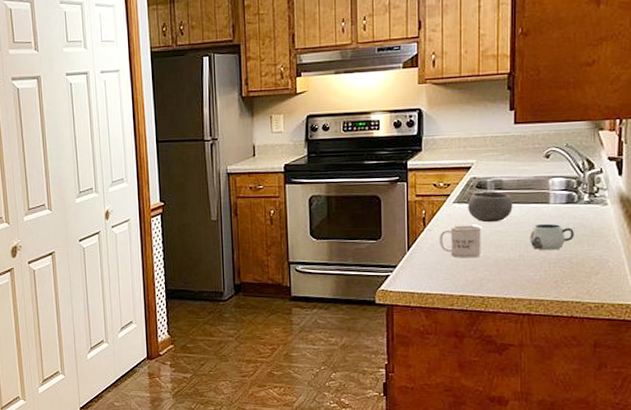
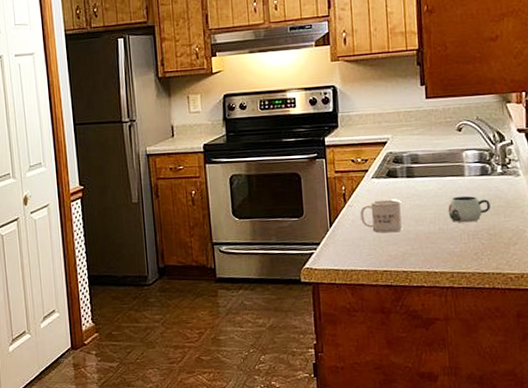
bowl: present [468,191,513,223] -> none [386,166,430,197]

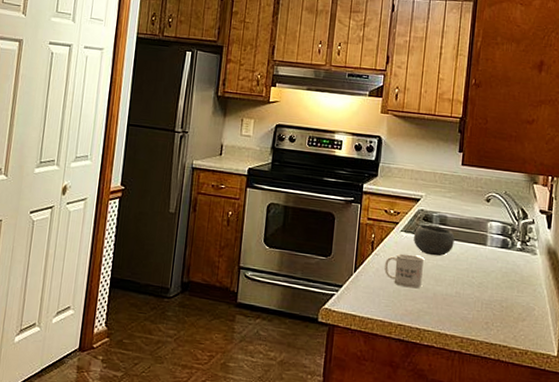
bowl: none [386,166,430,197] -> present [414,224,455,256]
mug: present [448,196,490,223] -> none [466,264,506,292]

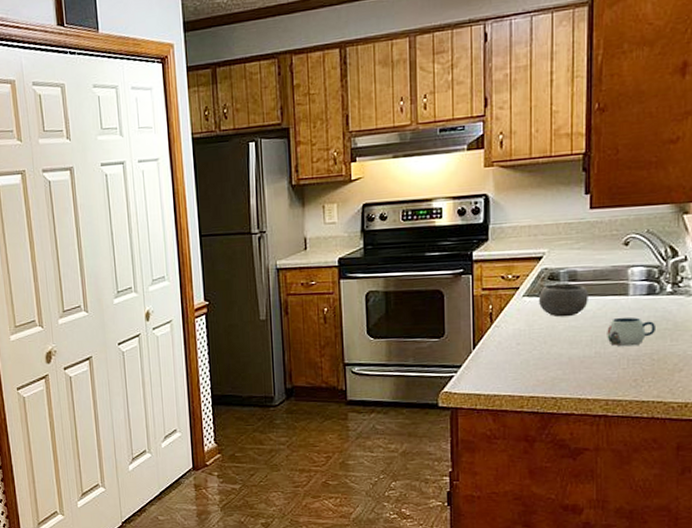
mug: present [384,253,424,289] -> none [507,320,553,357]
mug: none [466,264,506,292] -> present [607,317,655,347]

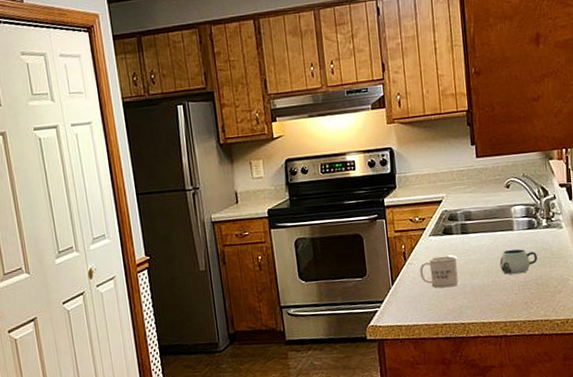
mug: none [507,320,553,357] -> present [419,255,459,289]
bowl: present [539,283,588,317] -> none [442,223,483,253]

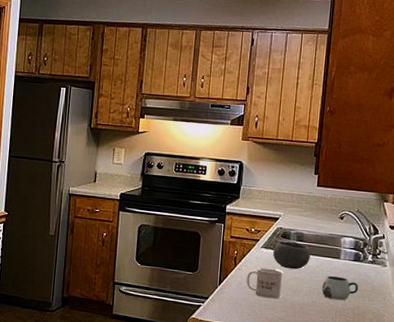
bowl: none [442,223,483,253] -> present [273,241,311,270]

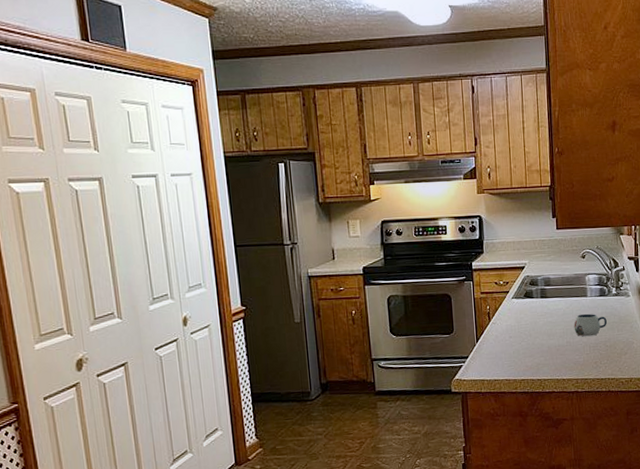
mug: present [246,268,282,299] -> none [502,317,537,347]
bowl: present [273,241,311,270] -> none [524,288,559,315]

